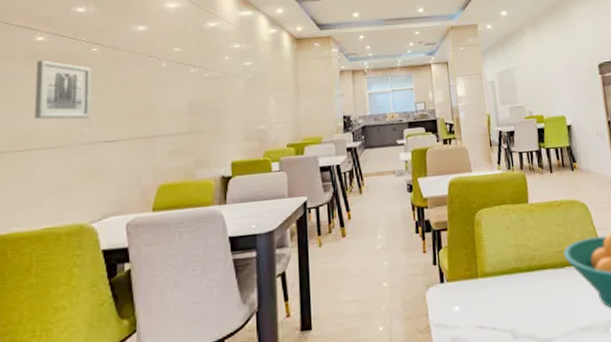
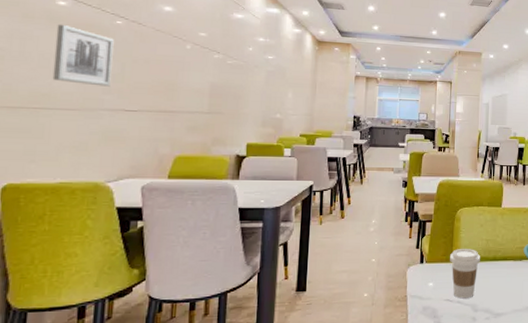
coffee cup: none [475,259,513,324] -> present [450,249,480,299]

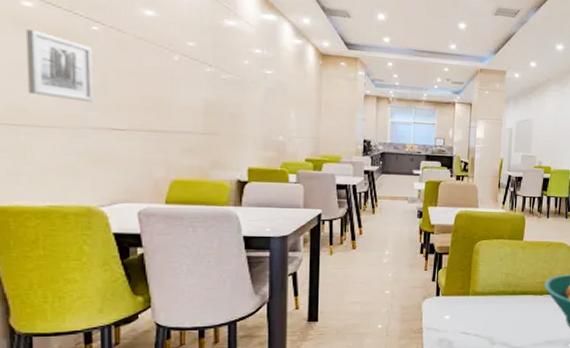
coffee cup: present [450,249,480,299] -> none [467,282,499,332]

